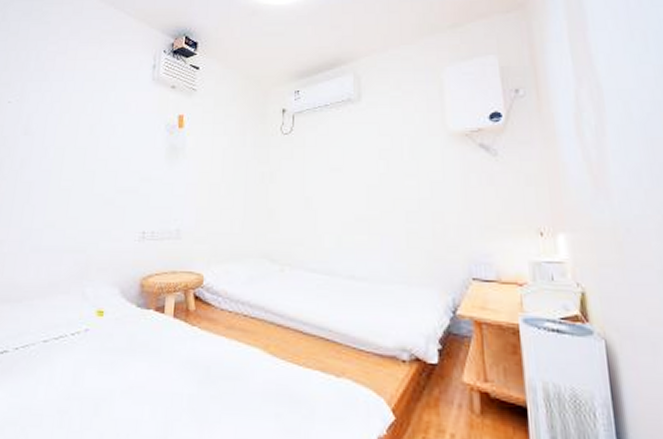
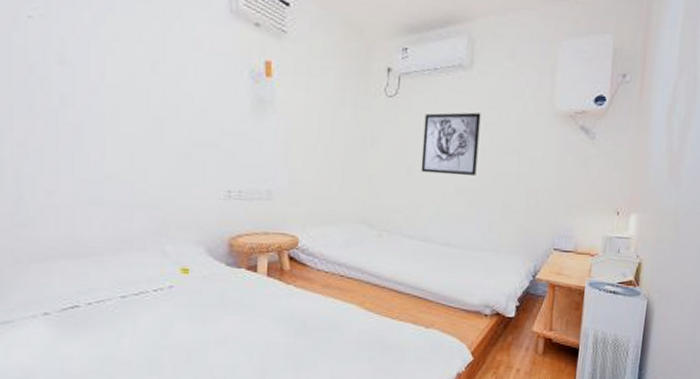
wall art: none [319,141,375,204] -> present [421,112,481,177]

